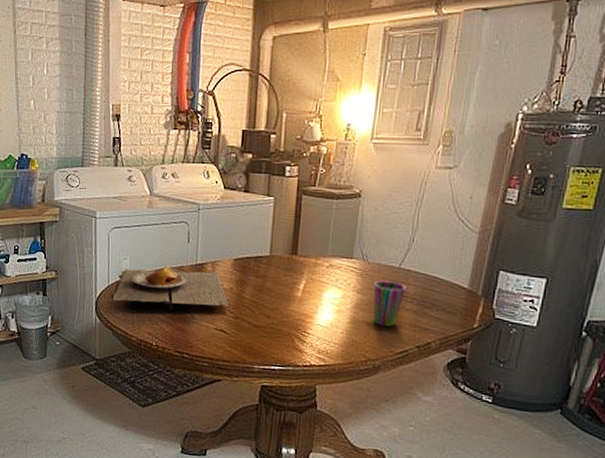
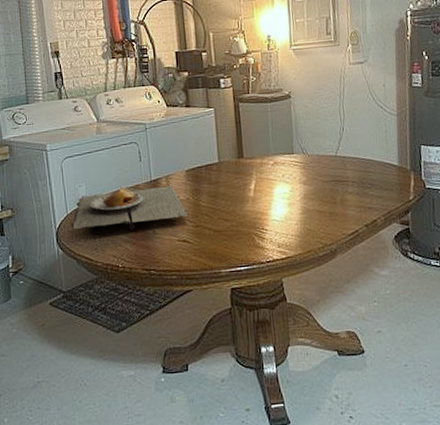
cup: present [373,280,407,327] -> none [316,169,346,212]

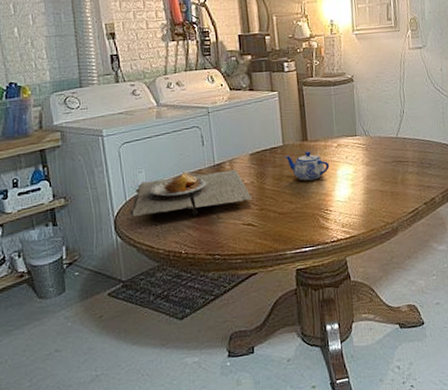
teapot: none [220,169,266,199] -> present [284,151,330,181]

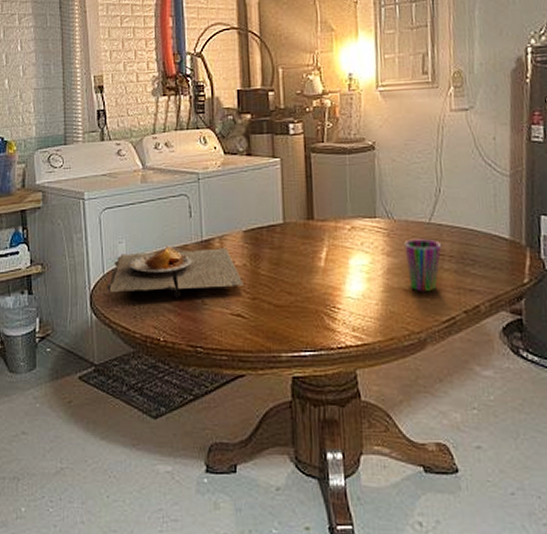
teapot: present [284,151,330,181] -> none [284,233,340,269]
cup: none [378,150,407,192] -> present [404,239,442,292]

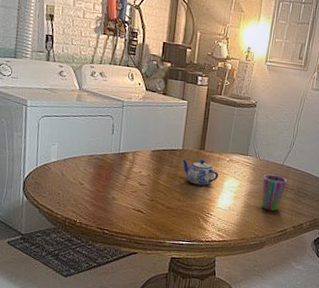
plate: present [106,246,244,298] -> none [37,153,146,193]
teapot: none [284,233,340,269] -> present [181,158,219,186]

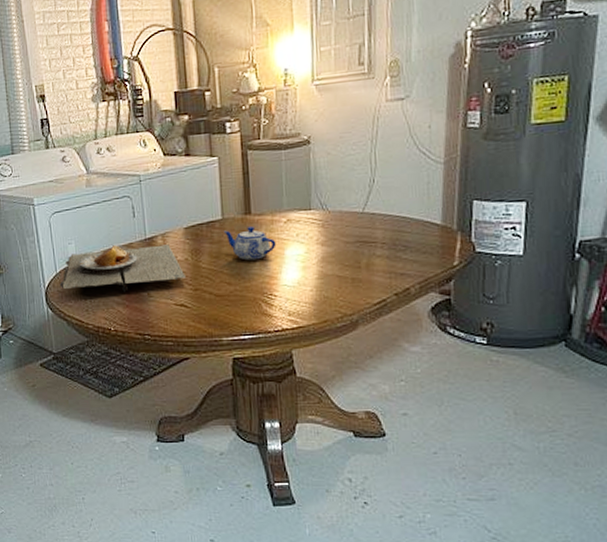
plate: none [37,153,146,193] -> present [59,244,186,292]
cup: present [262,174,288,211] -> none [338,228,375,278]

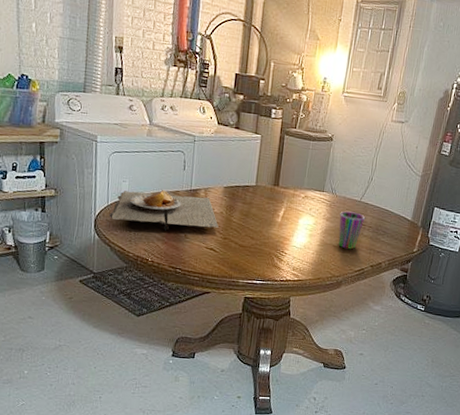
teapot: present [223,227,277,261] -> none [255,195,294,223]
cup: none [338,228,375,278] -> present [338,211,366,250]

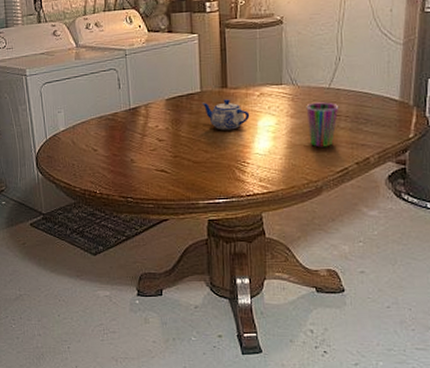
plate: present [109,190,219,231] -> none [49,114,166,158]
teapot: none [255,195,294,223] -> present [201,99,250,130]

